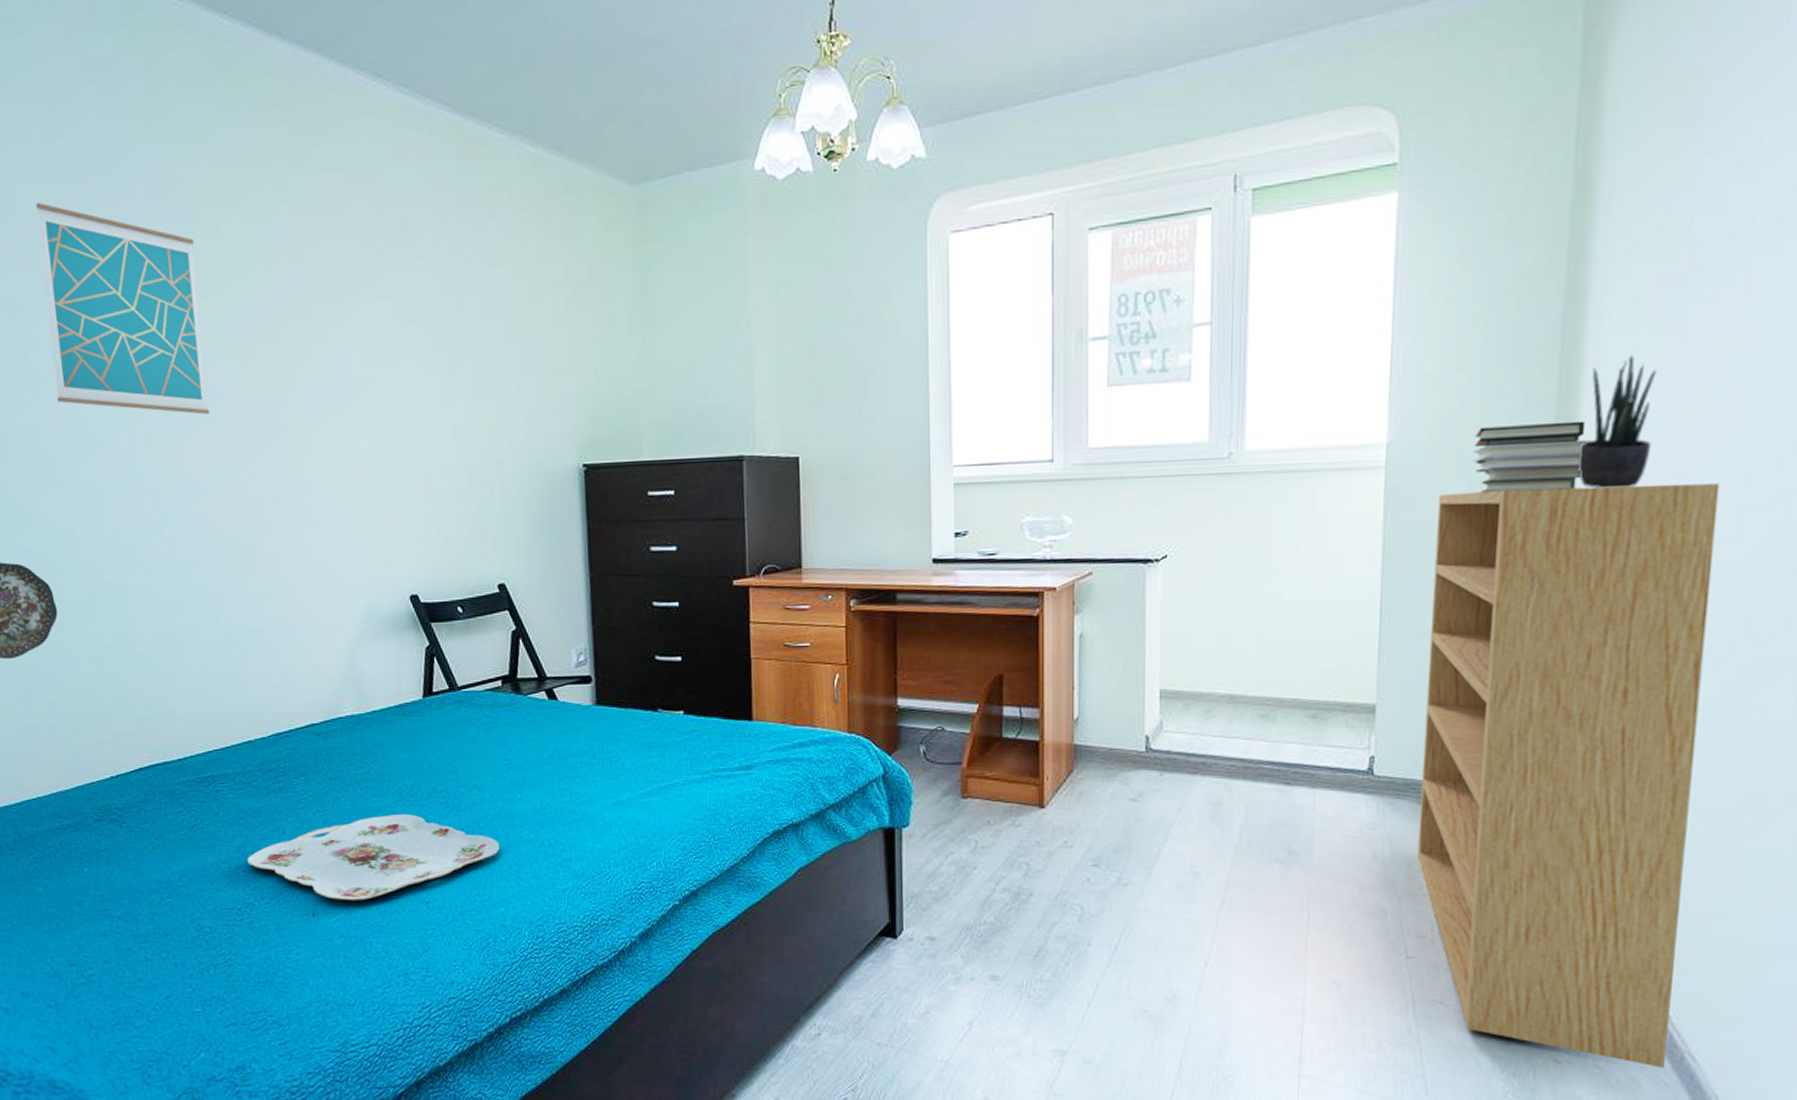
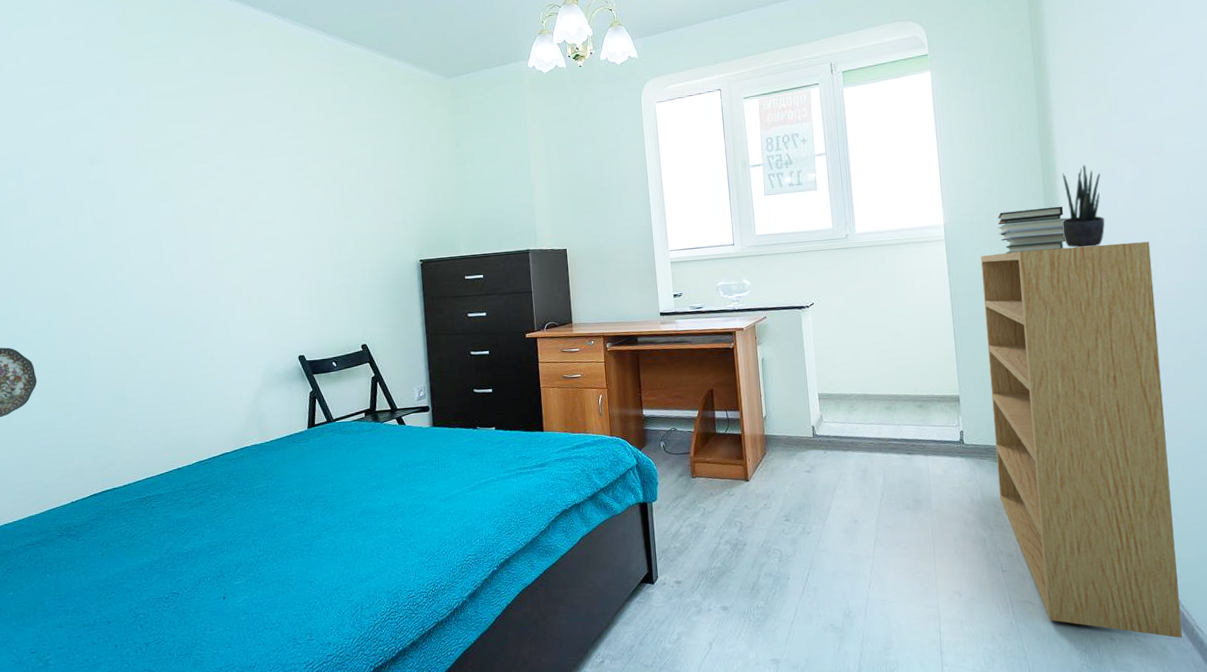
wall art: present [35,203,210,415] -> none [37,99,156,237]
serving tray: present [247,814,499,901] -> none [174,516,364,585]

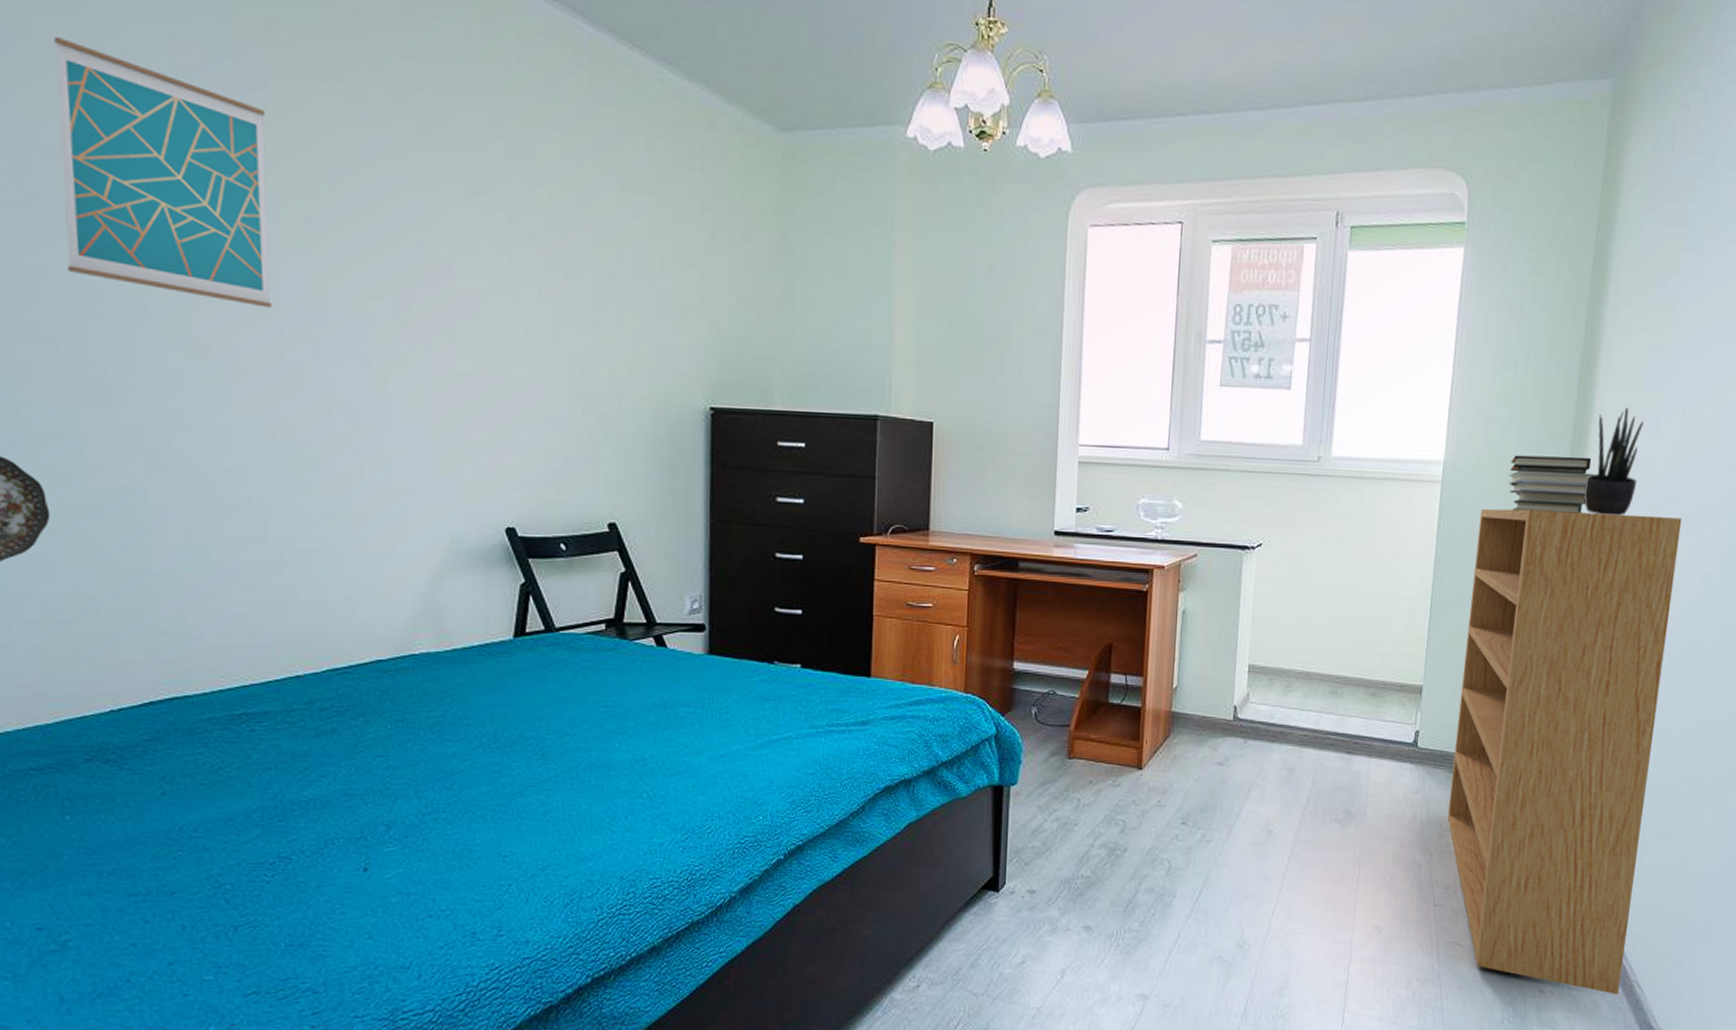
wall art: none [37,99,156,237] -> present [53,37,272,308]

